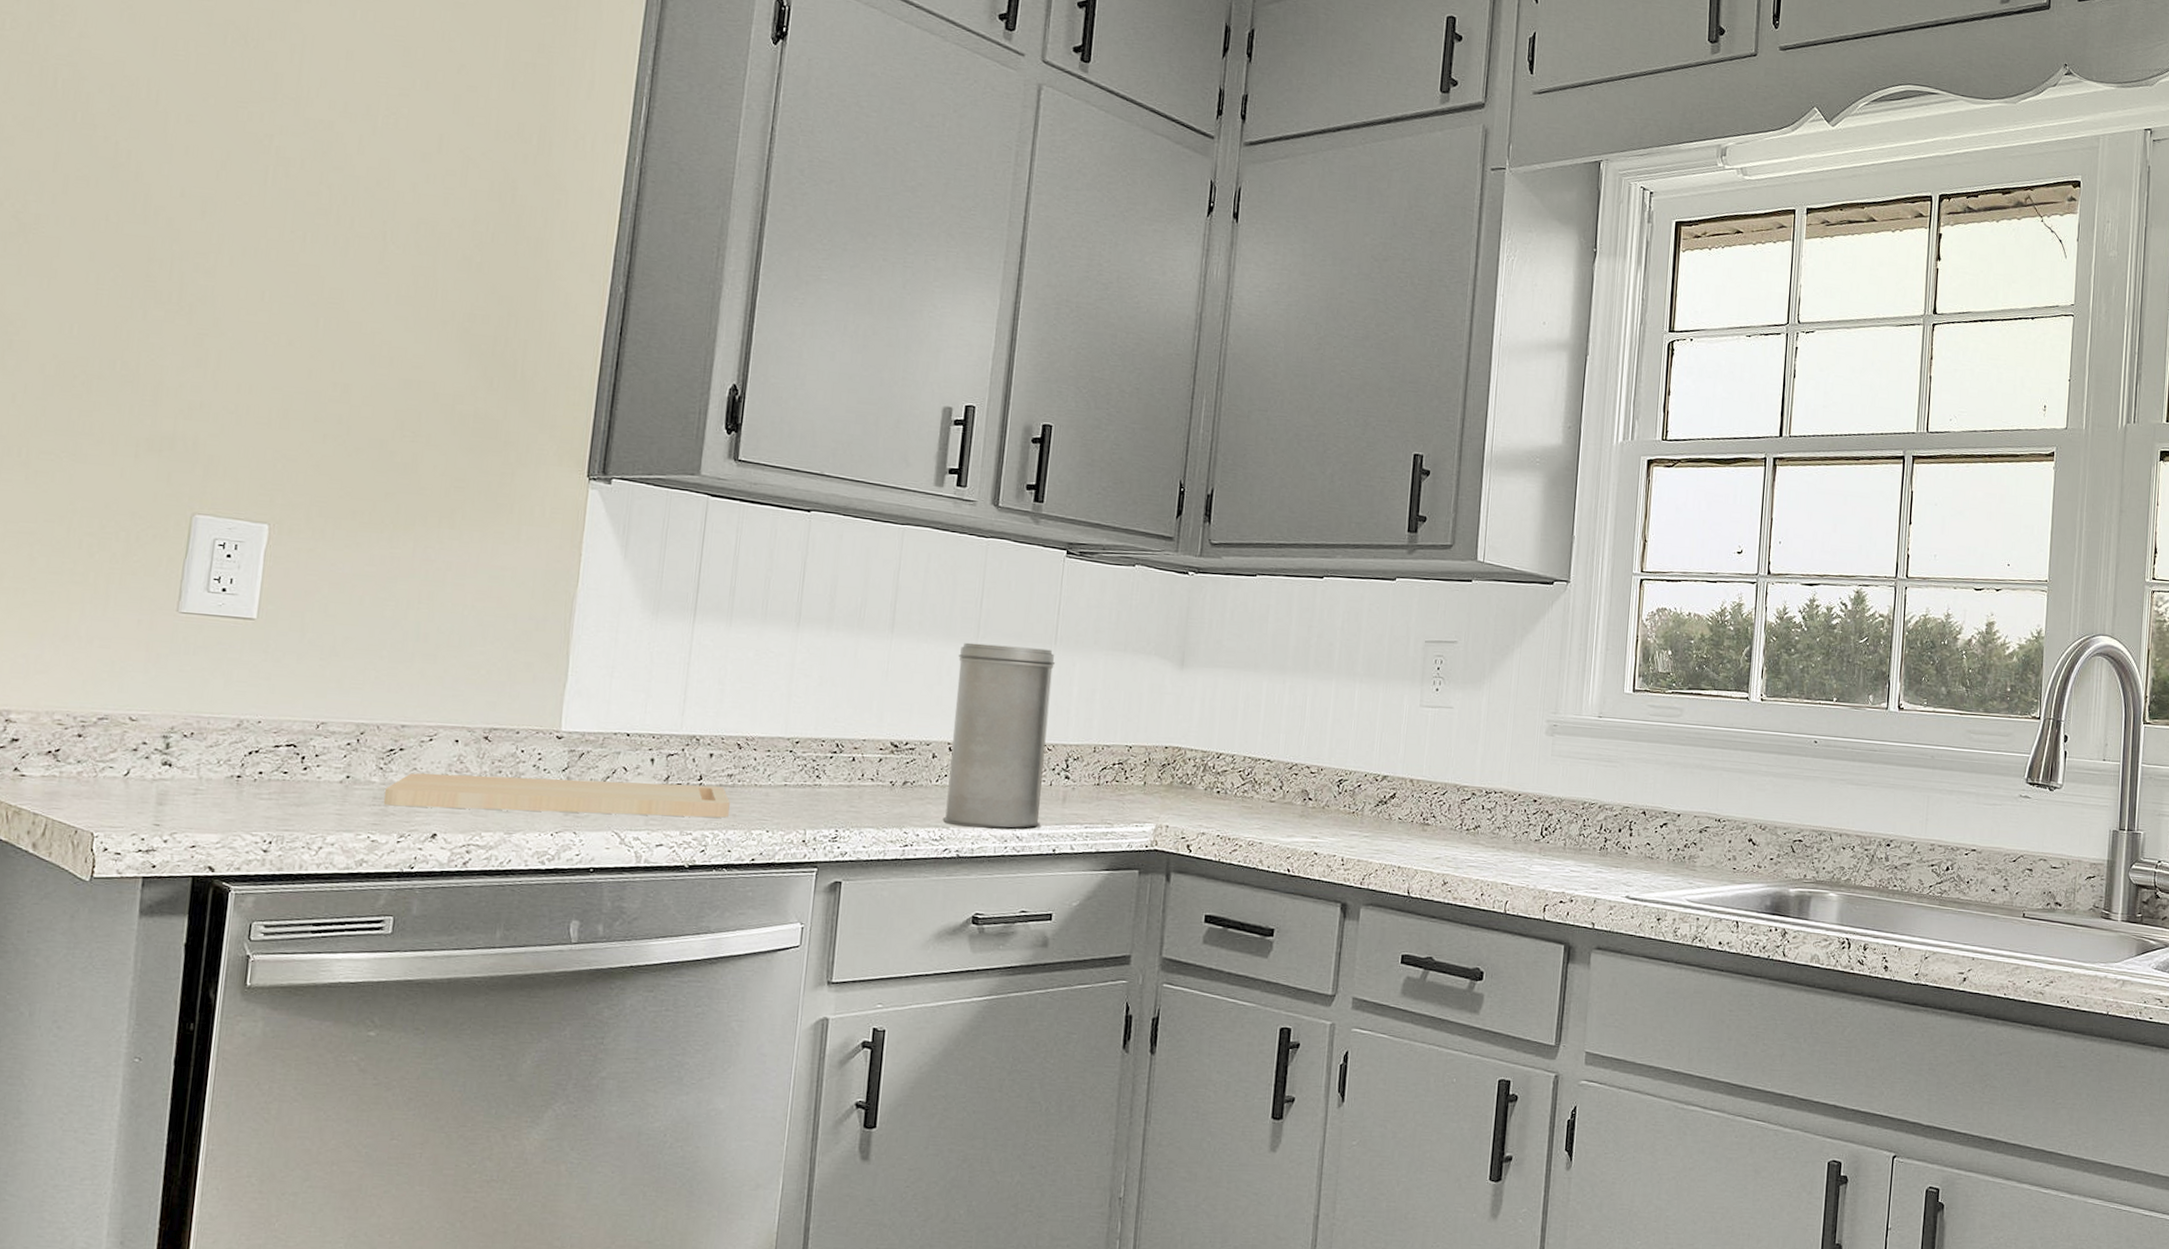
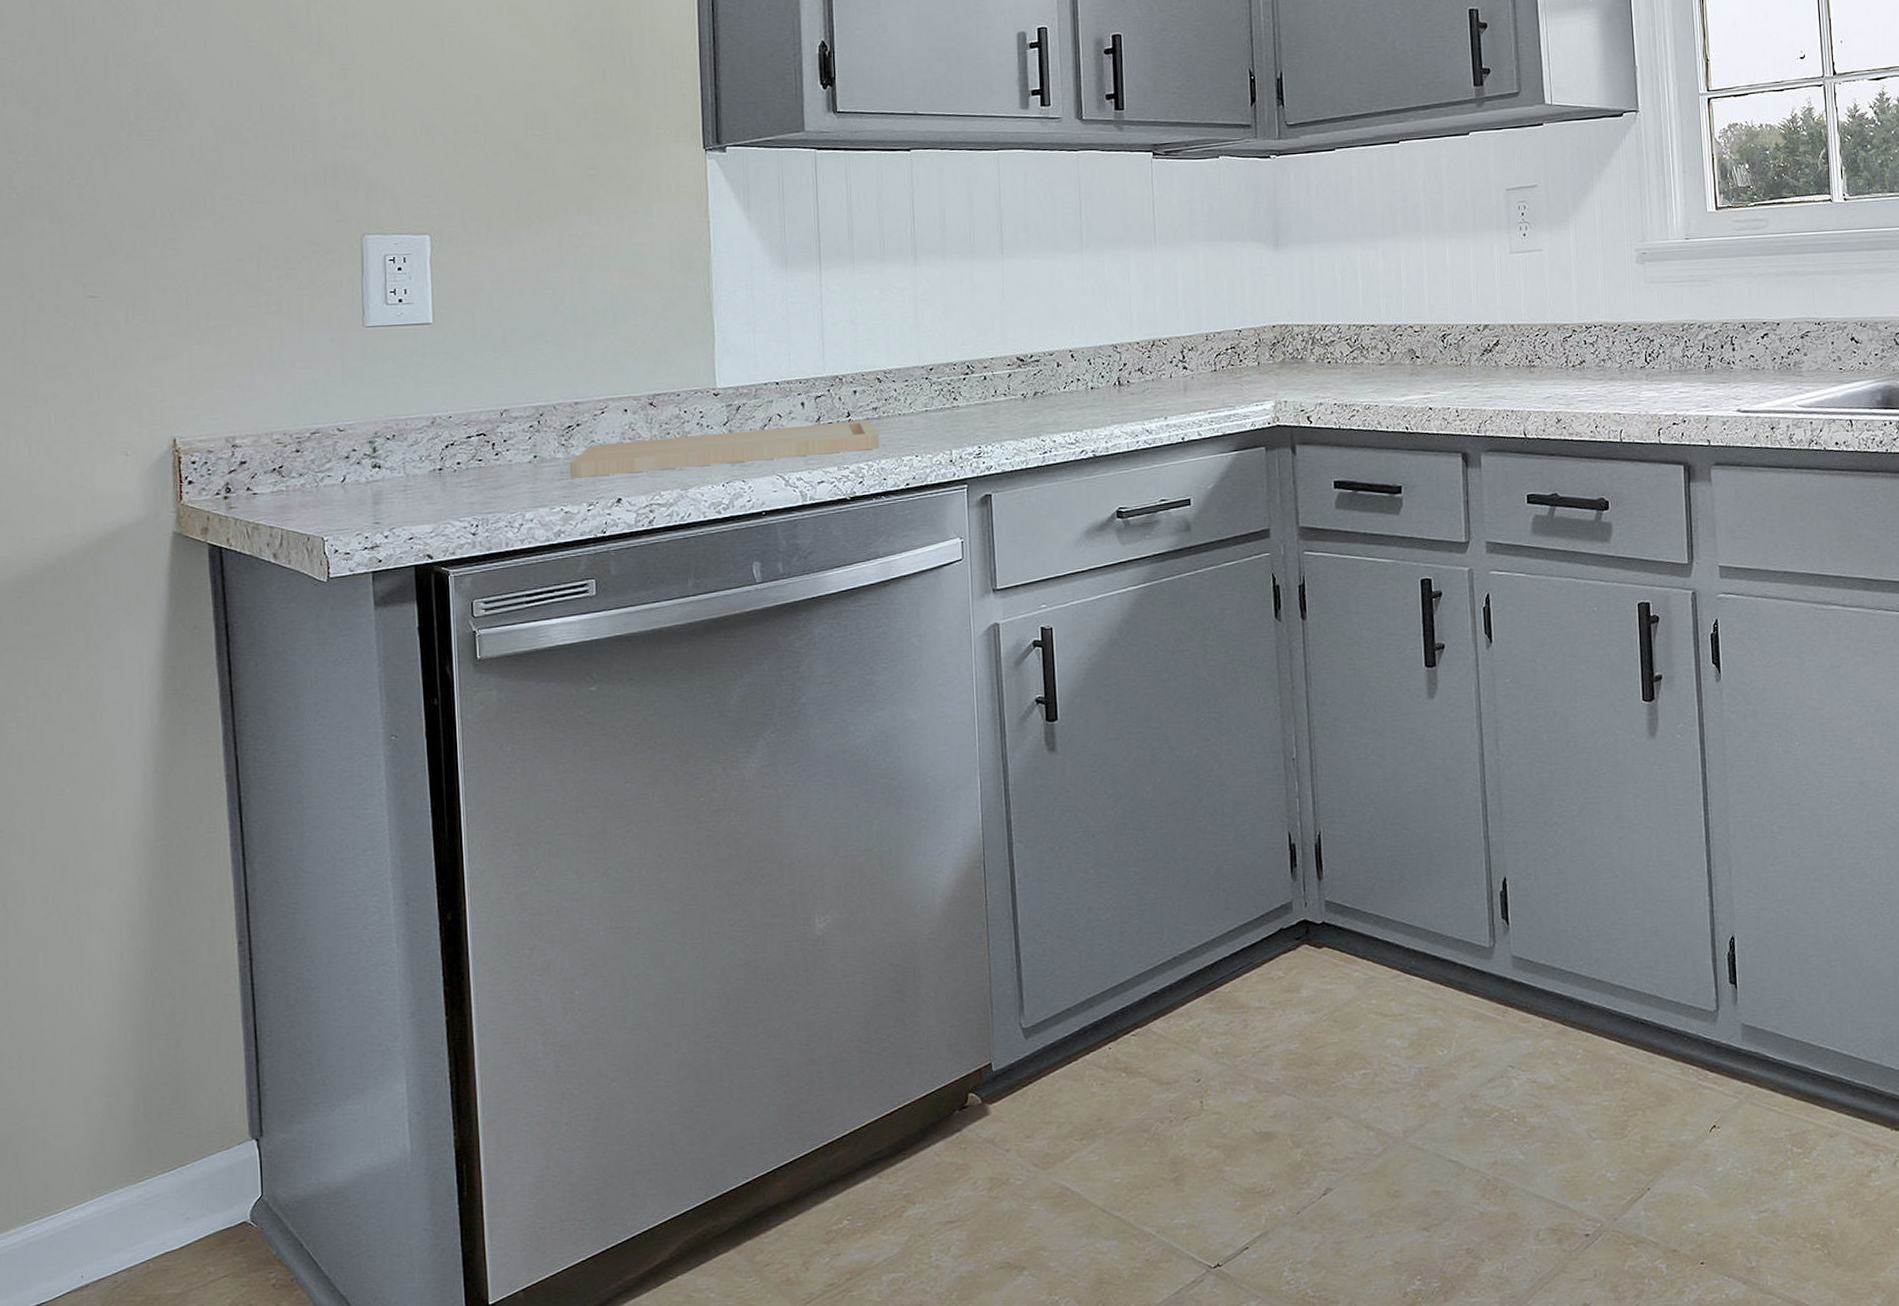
canister: present [942,642,1056,831] -> none [1067,248,1166,428]

